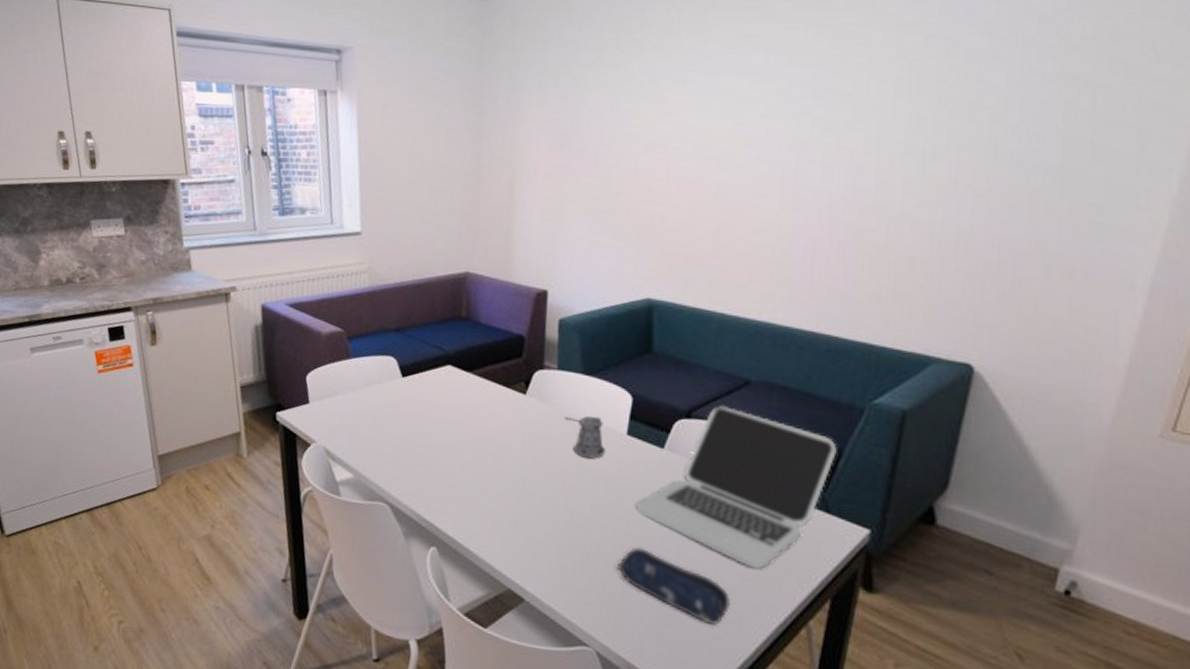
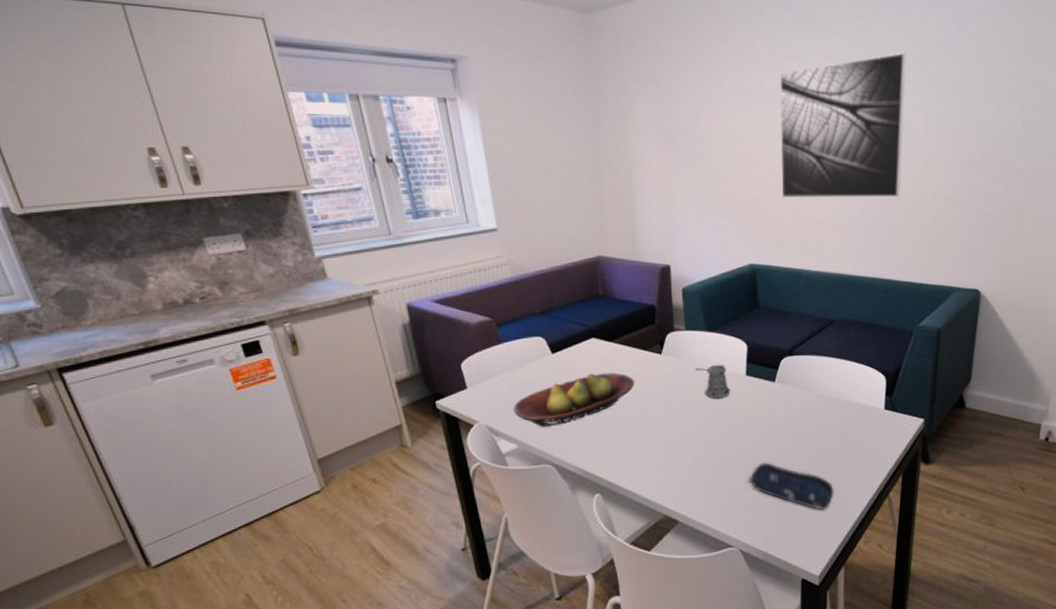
fruit bowl: none [354,405,491,460] -> present [514,372,635,427]
laptop: present [636,406,837,569] -> none [759,343,897,462]
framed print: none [696,44,886,230] -> present [779,52,906,198]

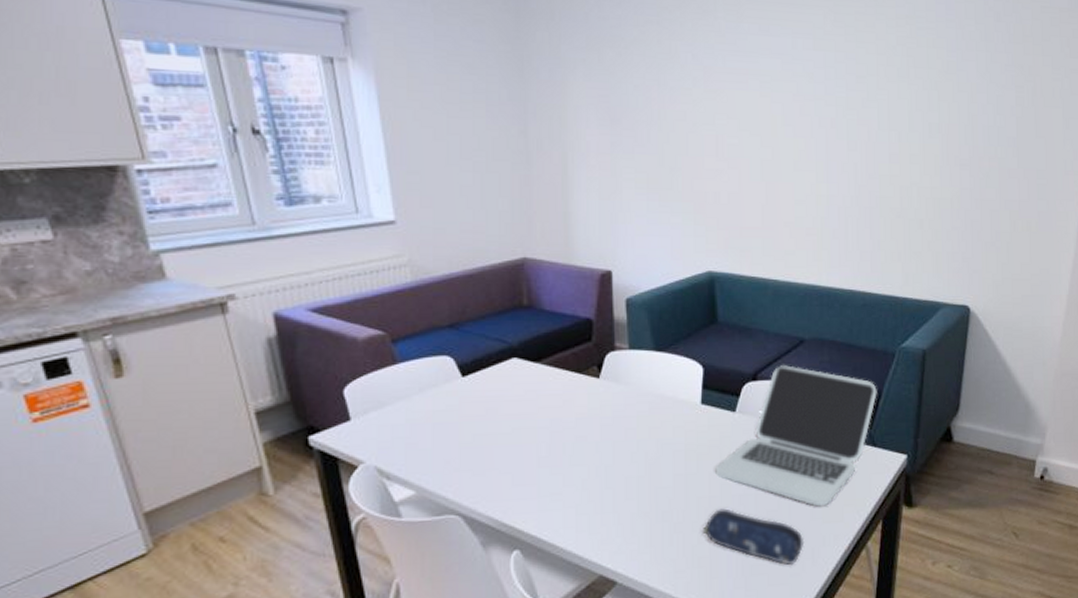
fruit bowl: present [514,372,635,427] -> none [411,400,566,468]
pepper shaker: present [694,364,731,399] -> none [639,390,683,432]
laptop: none [759,343,897,462] -> present [715,365,877,507]
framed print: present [779,52,906,198] -> none [744,33,889,197]

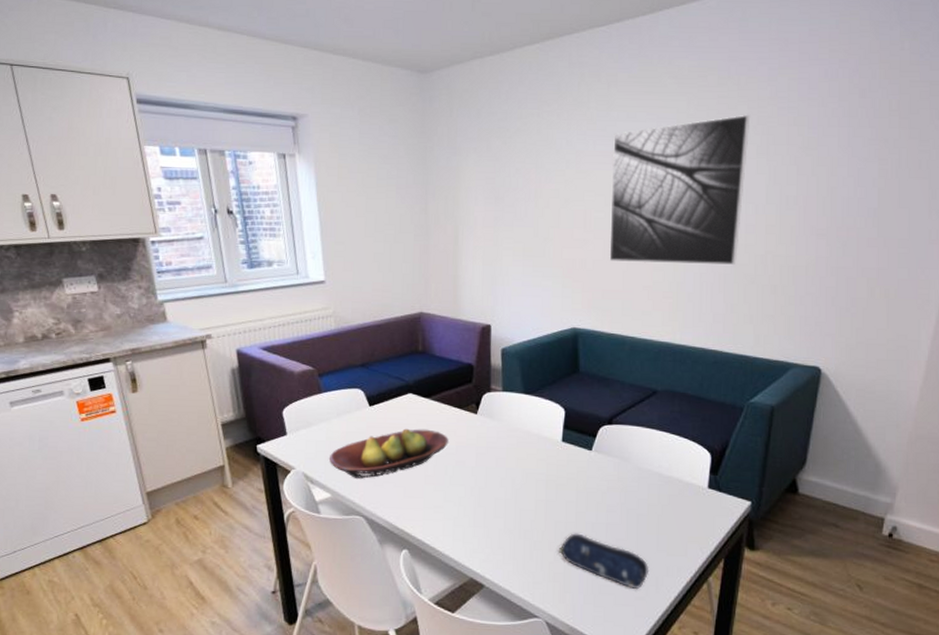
fruit bowl: none [411,400,566,468] -> present [330,428,449,479]
laptop: present [715,365,877,507] -> none [572,413,724,541]
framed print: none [744,33,889,197] -> present [609,114,750,265]

